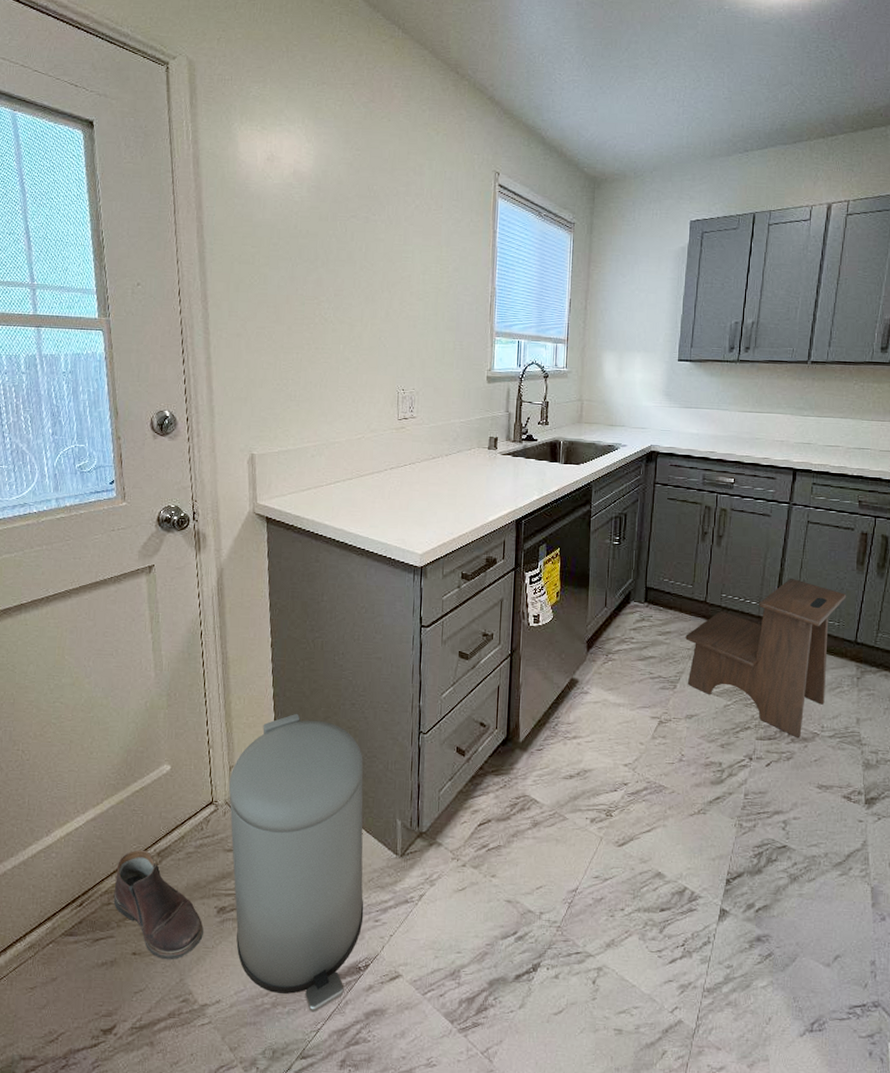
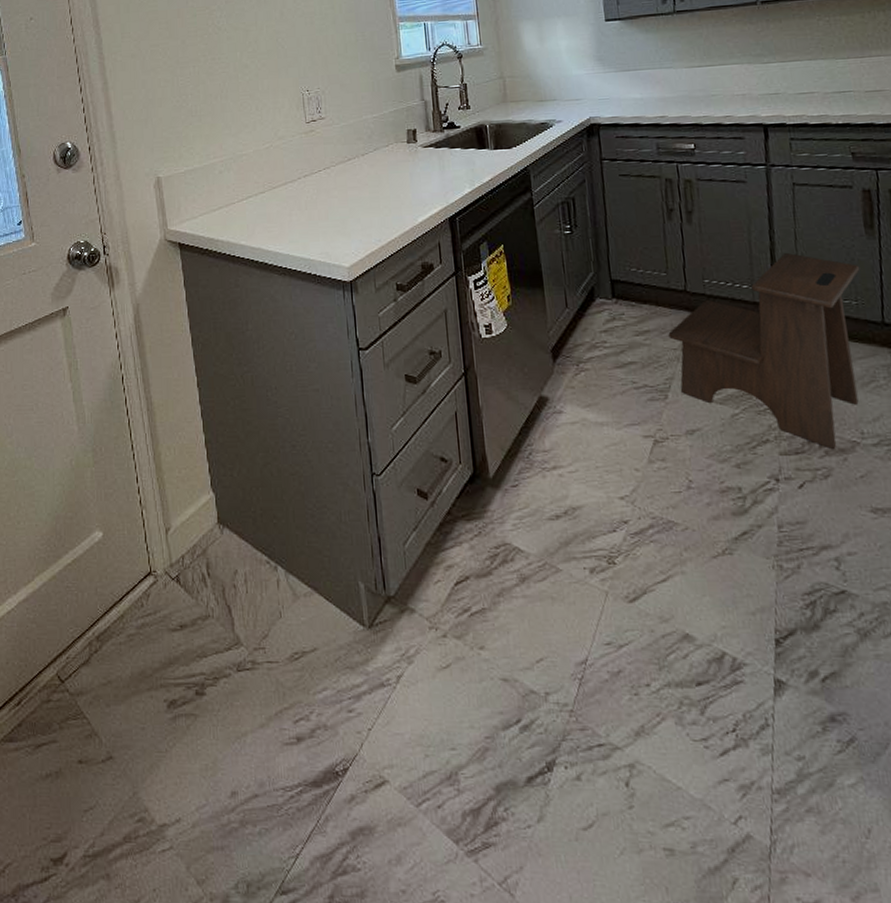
boot: present [113,849,204,960] -> none [53,634,154,769]
pedal bin: present [228,713,364,1012] -> none [166,461,334,832]

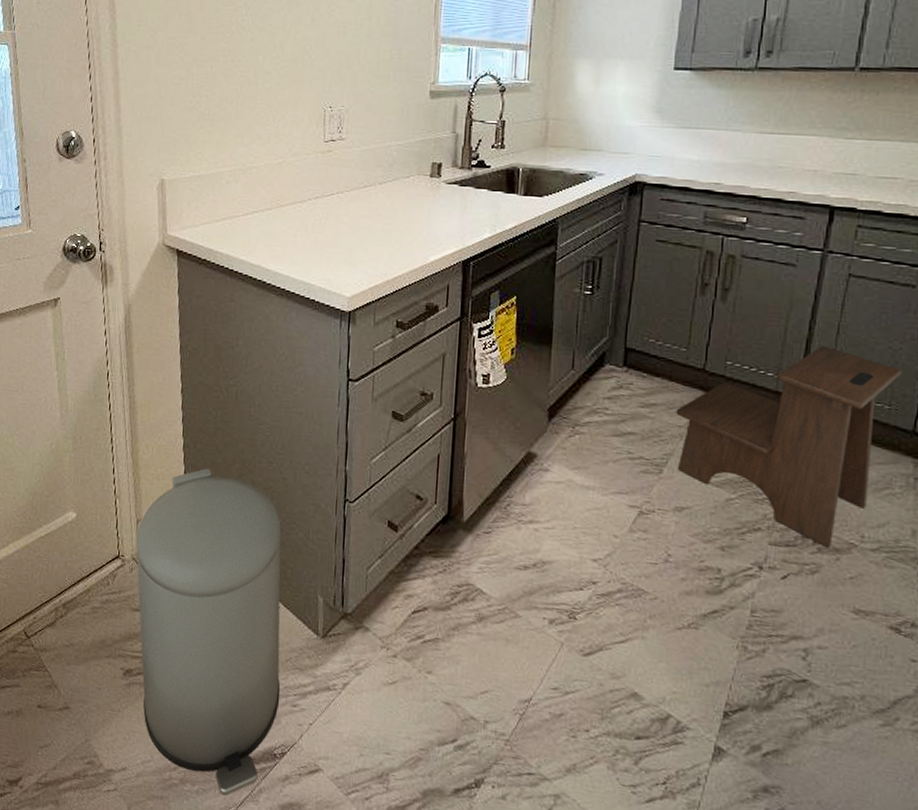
pedal bin: none [166,461,334,832] -> present [135,467,281,796]

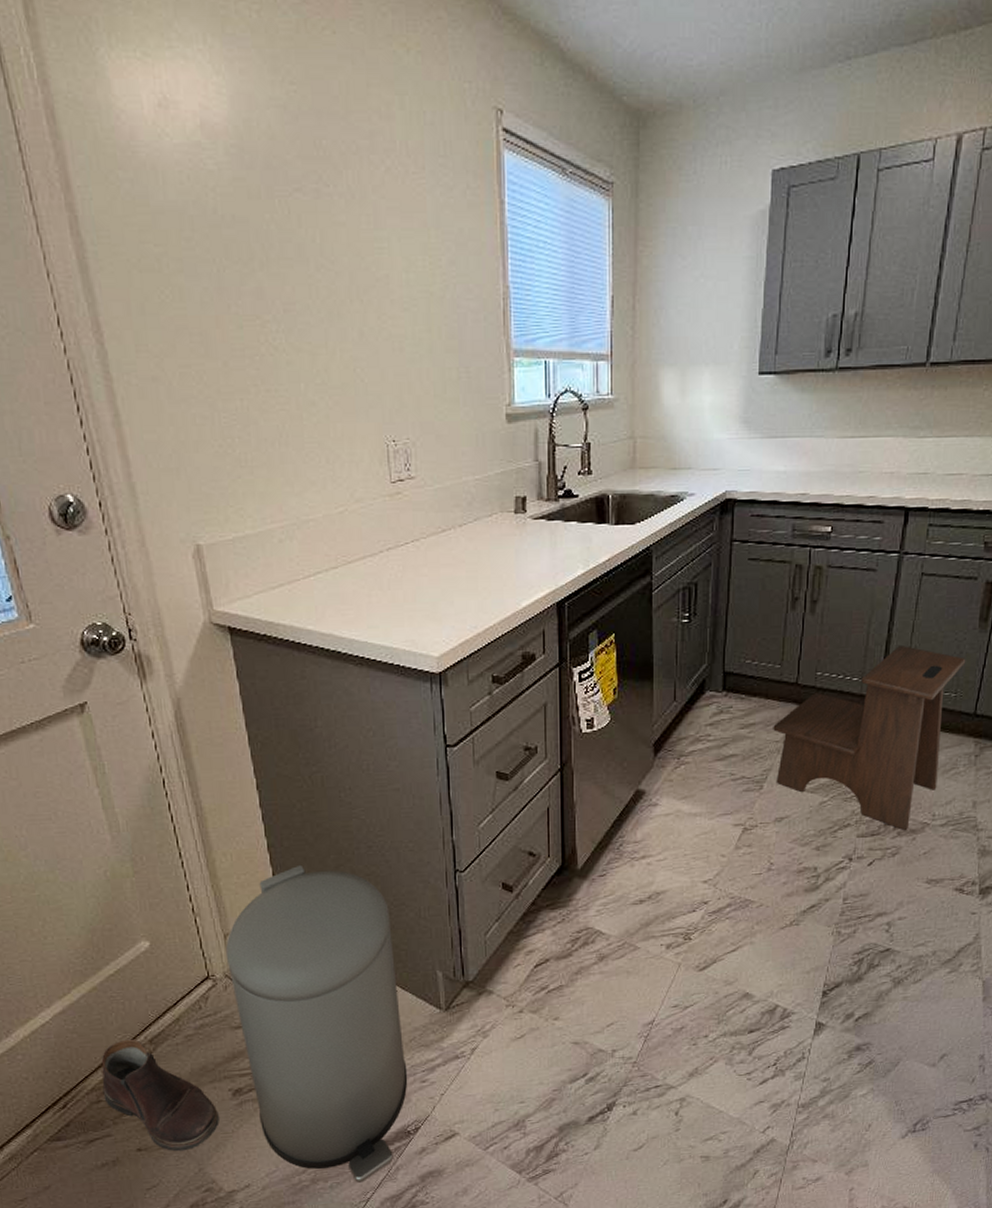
boot: none [19,598,109,719] -> present [101,1039,219,1152]

